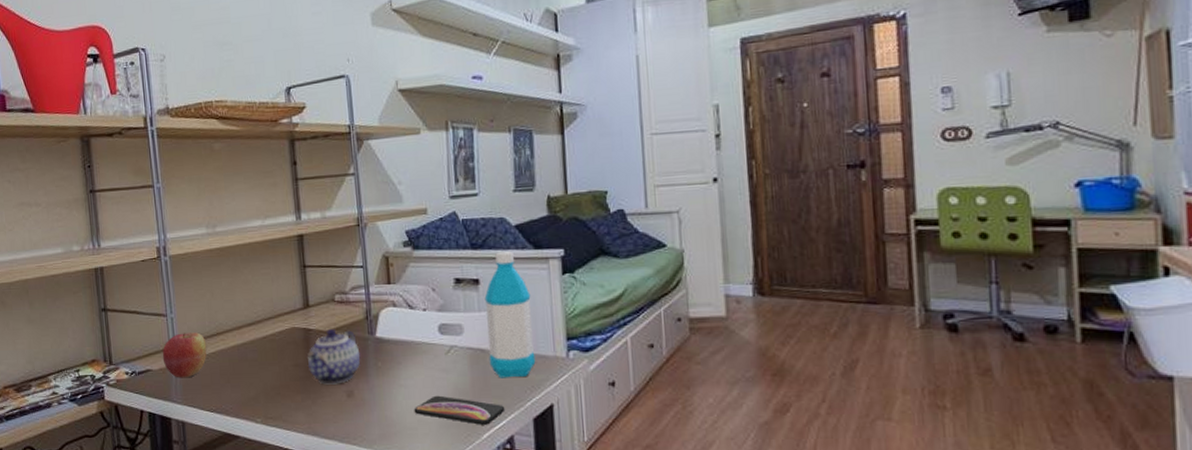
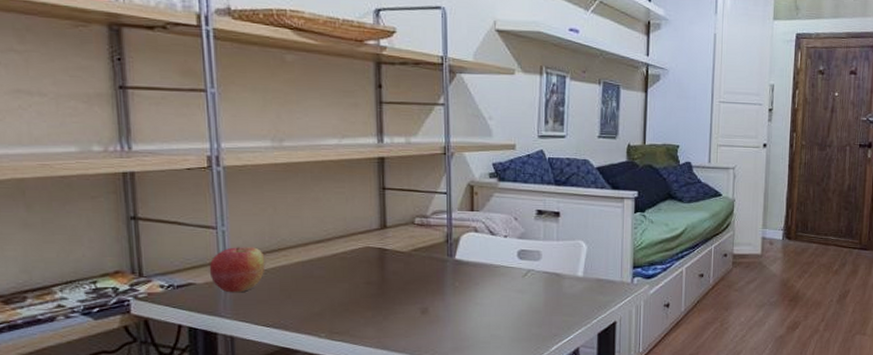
teapot: present [307,328,361,385] -> none [380,249,438,302]
smartphone: present [414,395,505,425] -> none [488,313,574,339]
water bottle: present [484,251,536,378] -> none [563,189,605,299]

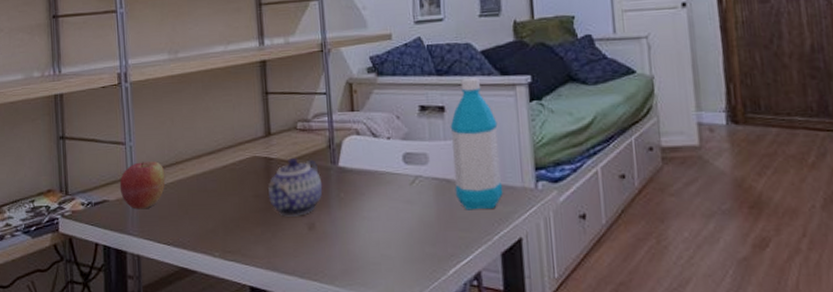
teapot: none [380,249,438,302] -> present [268,157,323,217]
water bottle: none [563,189,605,299] -> present [450,77,503,210]

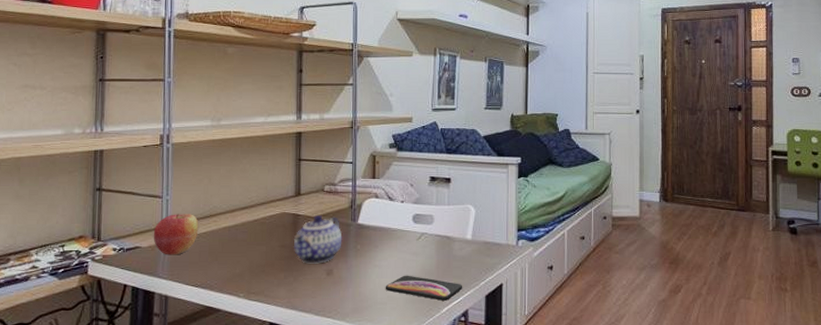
smartphone: none [377,228,472,260] -> present [385,275,463,301]
water bottle: present [450,77,503,210] -> none [453,157,492,261]

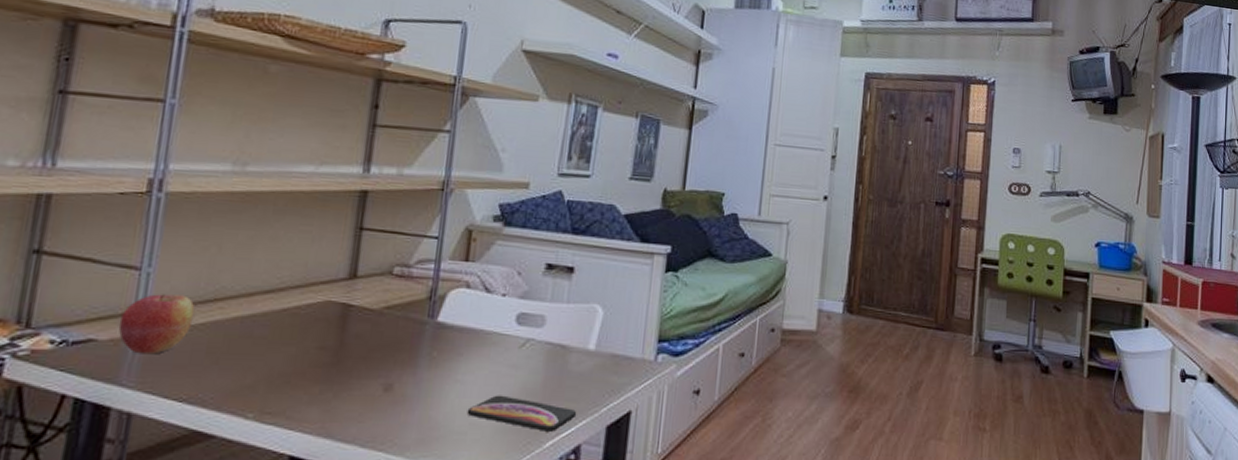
teapot: present [293,214,342,264] -> none [337,306,413,375]

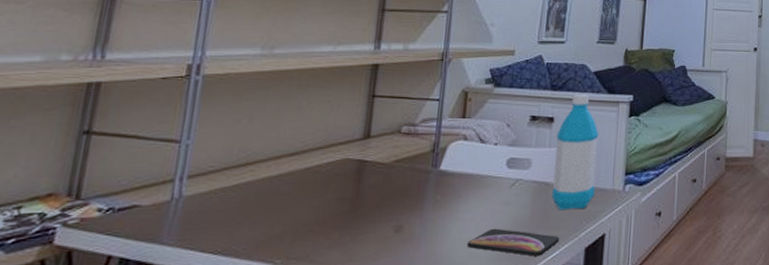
apple: present [118,294,195,355] -> none [160,162,229,215]
water bottle: none [568,240,628,380] -> present [551,94,599,210]

